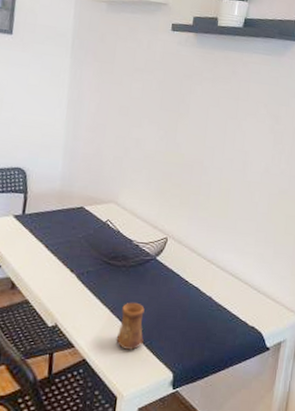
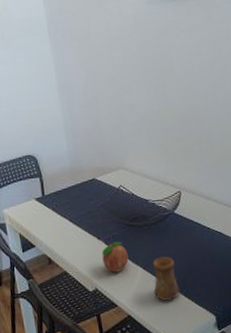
fruit: none [70,277,99,311] -> present [102,241,129,273]

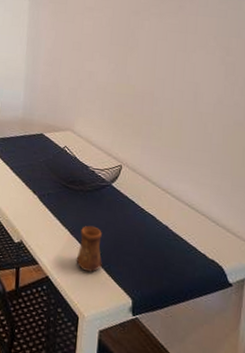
fruit: present [102,241,129,273] -> none [33,198,59,231]

